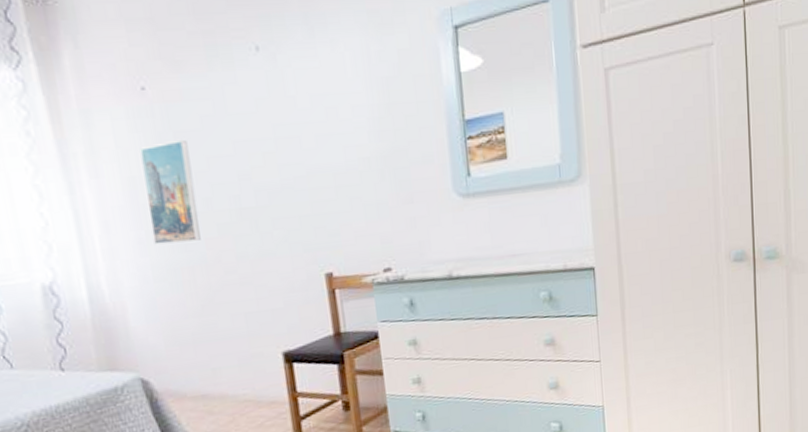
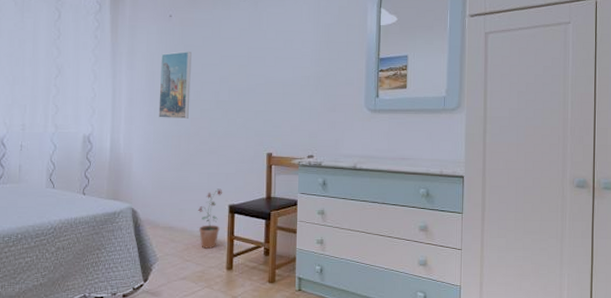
potted plant: none [238,332,276,416] -> present [197,188,223,249]

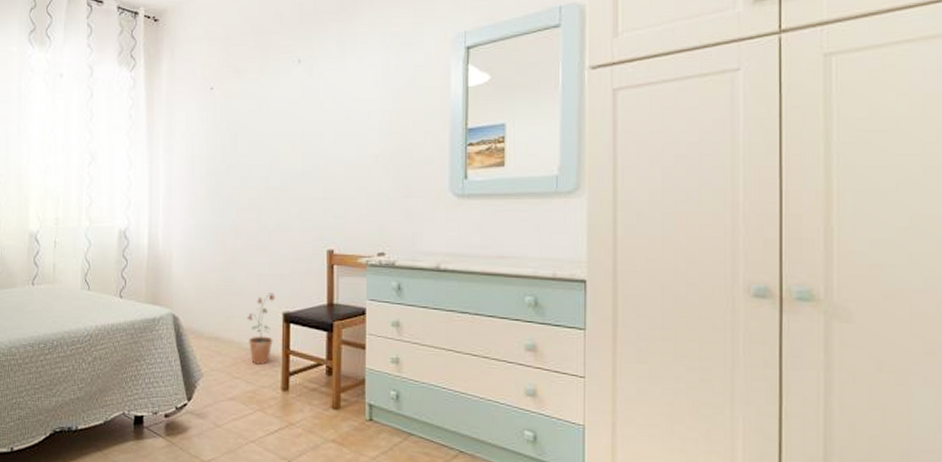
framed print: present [158,51,192,119] -> none [200,130,236,209]

